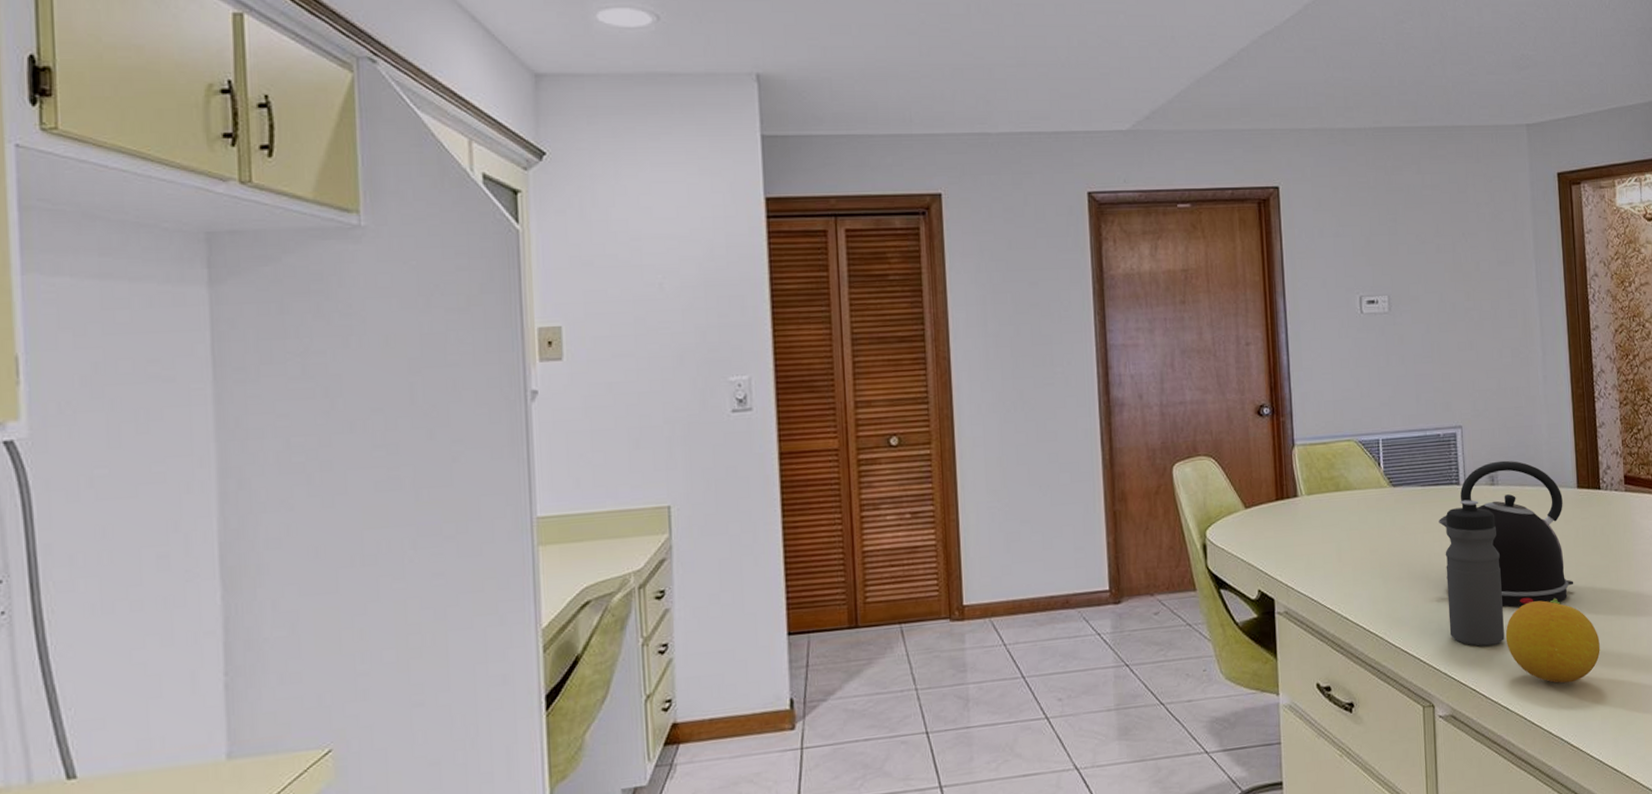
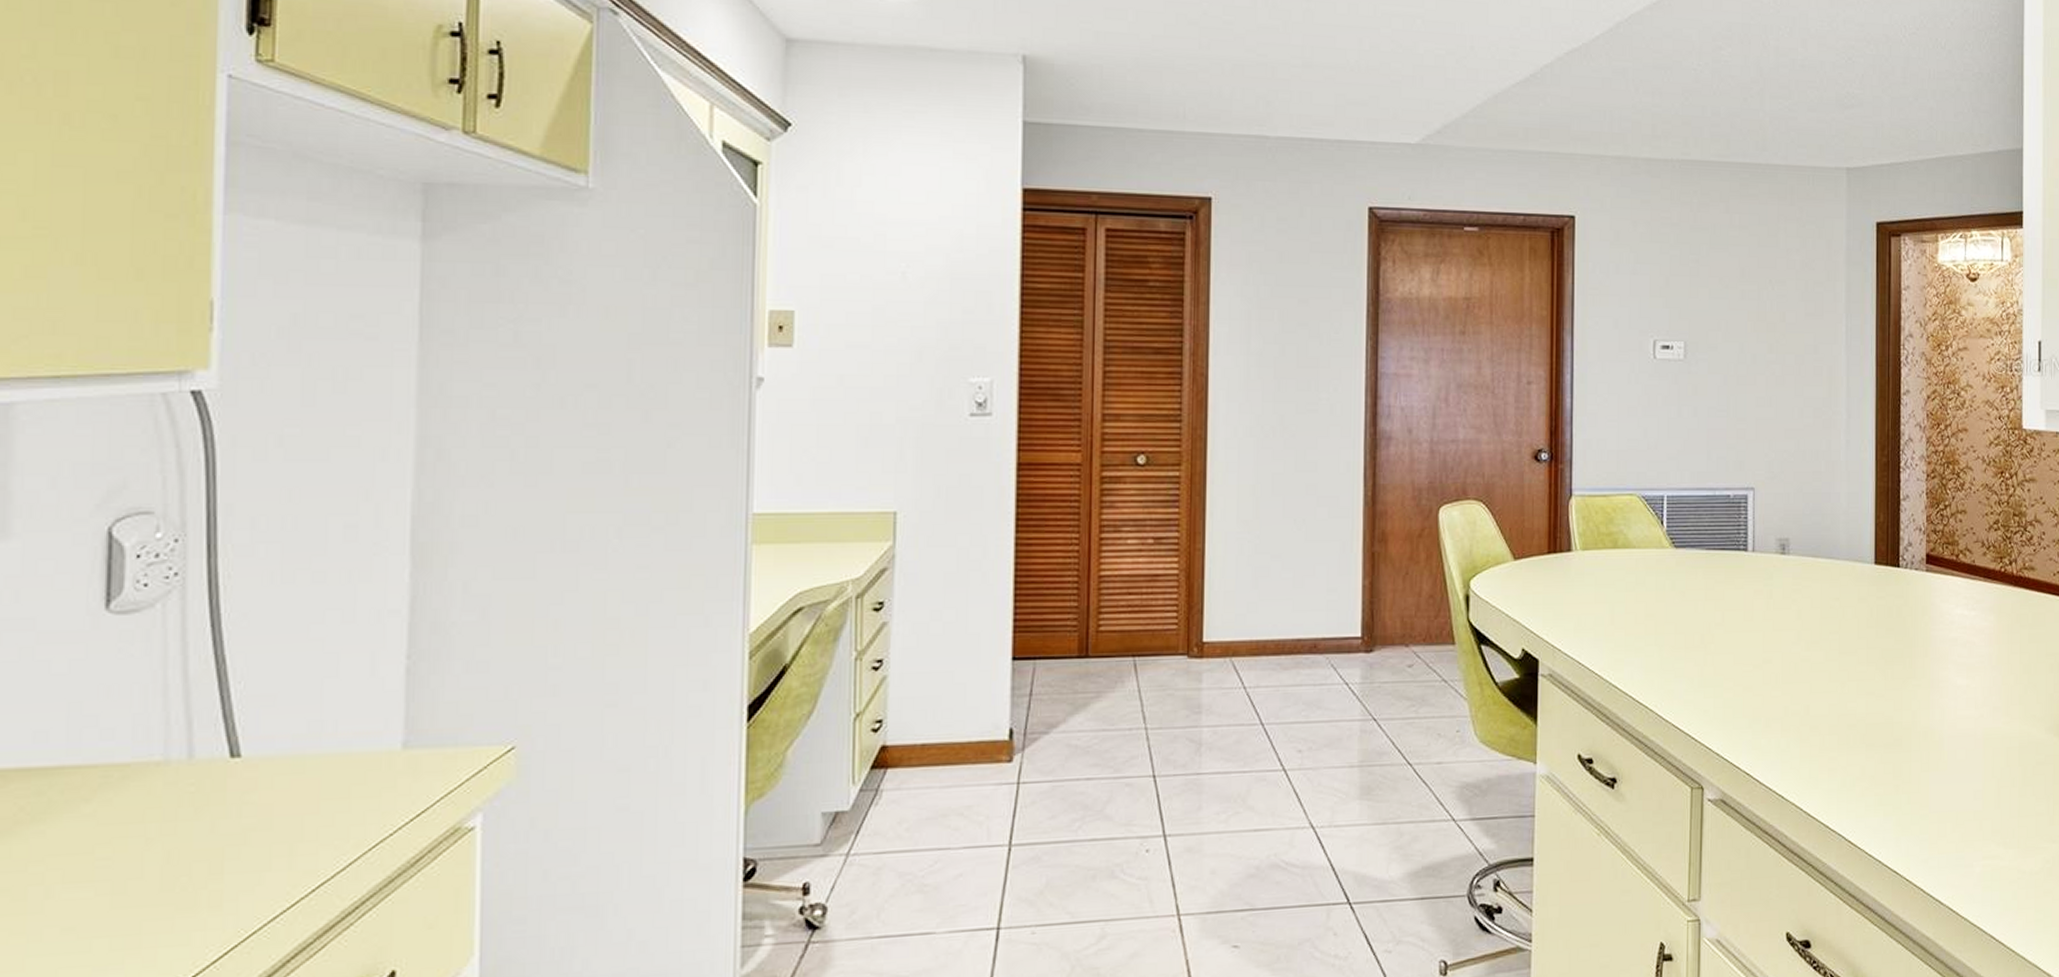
kettle: present [1439,460,1574,607] -> none [1722,528,1864,688]
water bottle: present [1445,499,1505,647] -> none [1725,568,1786,728]
fruit: present [1505,598,1600,684] -> none [1786,681,1888,774]

